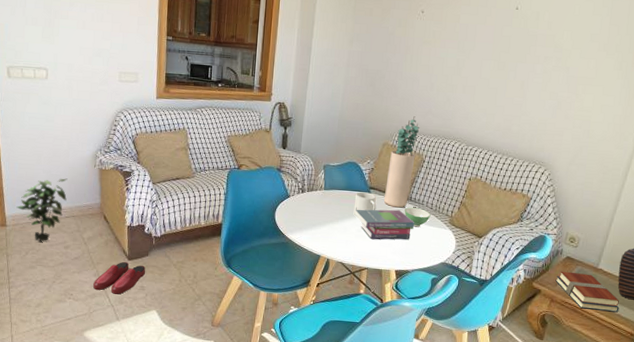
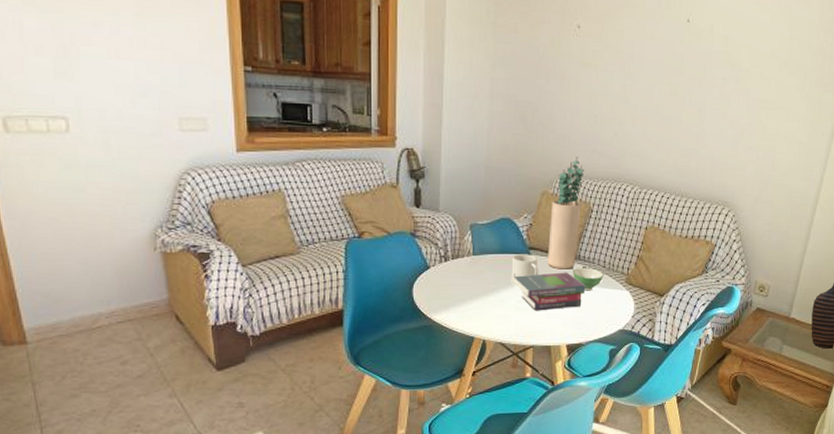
potted plant: present [16,178,68,241] -> none [40,269,117,359]
slippers: present [93,261,145,295] -> none [169,373,242,418]
books: present [555,271,620,313] -> none [746,325,814,365]

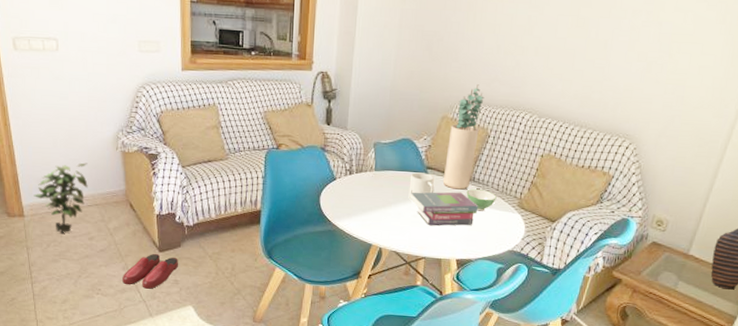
potted plant: none [40,269,117,359] -> present [34,163,88,232]
slippers: none [169,373,242,418] -> present [122,253,178,289]

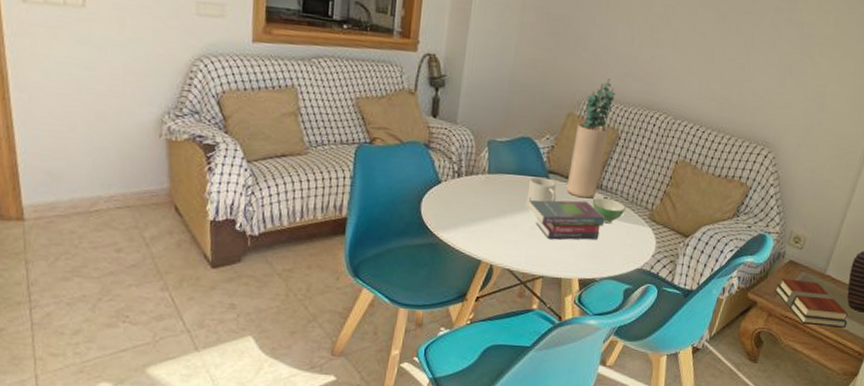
potted plant: present [34,163,88,232] -> none [39,152,119,242]
slippers: present [122,253,178,289] -> none [160,269,237,315]
books: none [639,258,712,303] -> present [775,278,848,328]

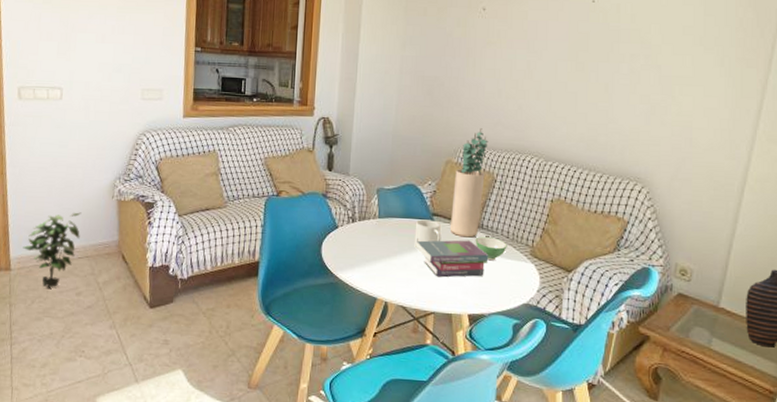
potted plant: none [39,152,119,242] -> present [23,212,82,287]
books: present [775,278,848,328] -> none [667,311,751,364]

